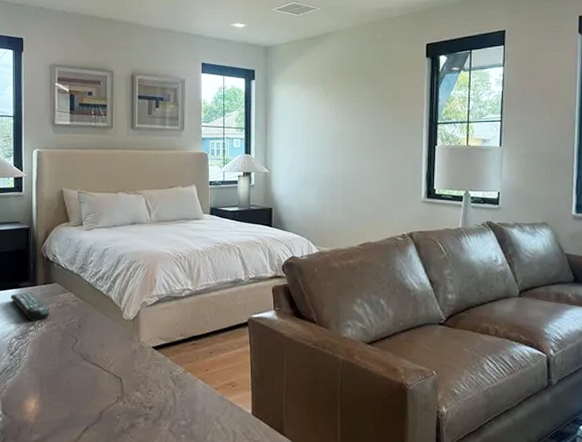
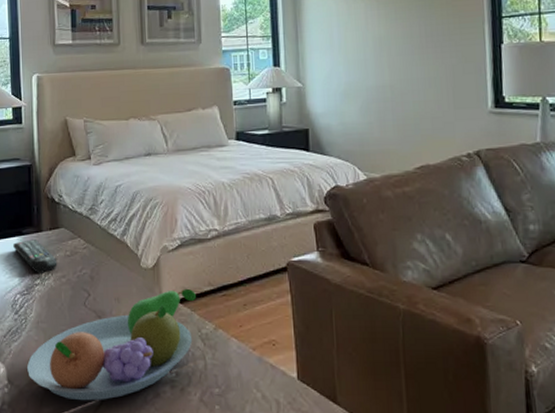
fruit bowl: none [19,337,169,430] -> present [26,288,196,401]

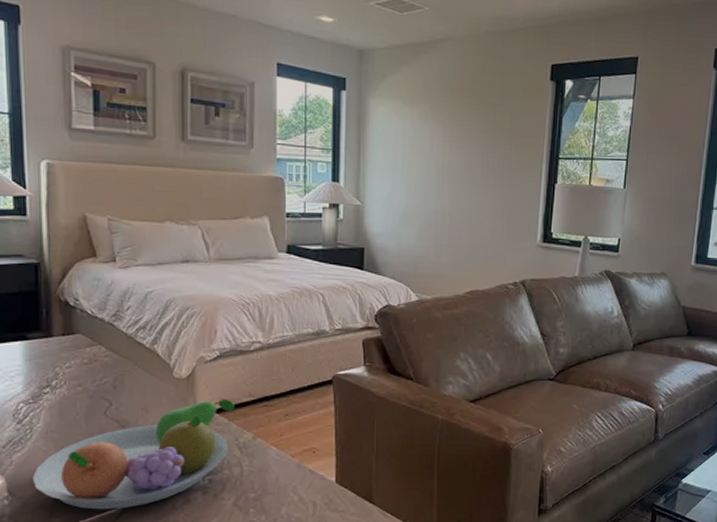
remote control: present [13,239,58,273] -> none [15,345,72,381]

